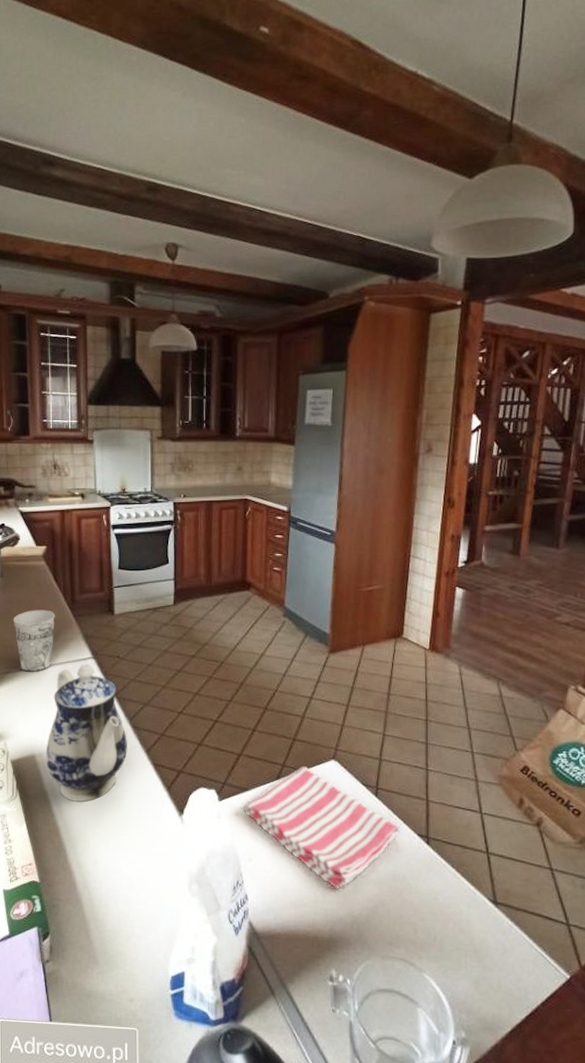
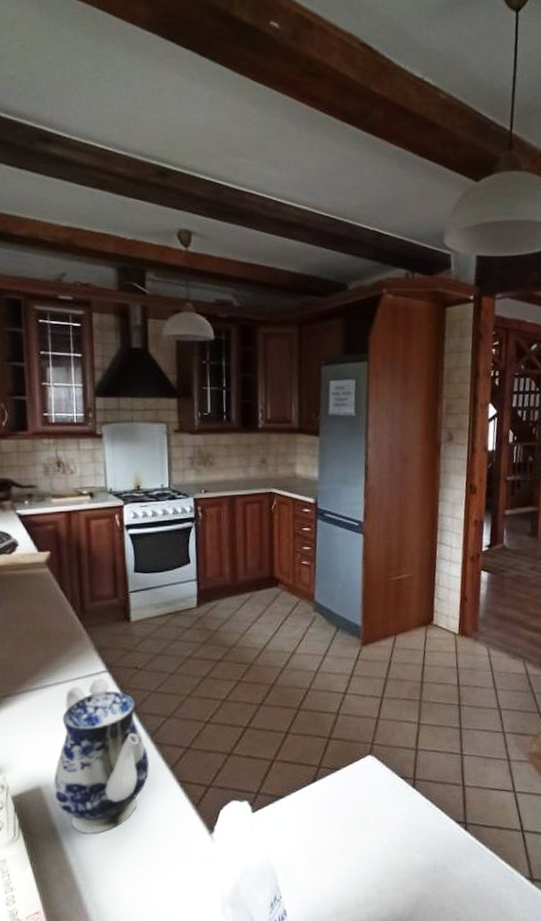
cup: present [13,610,55,672] -> none [11,622,62,694]
dish towel: present [242,766,399,890] -> none [277,765,438,890]

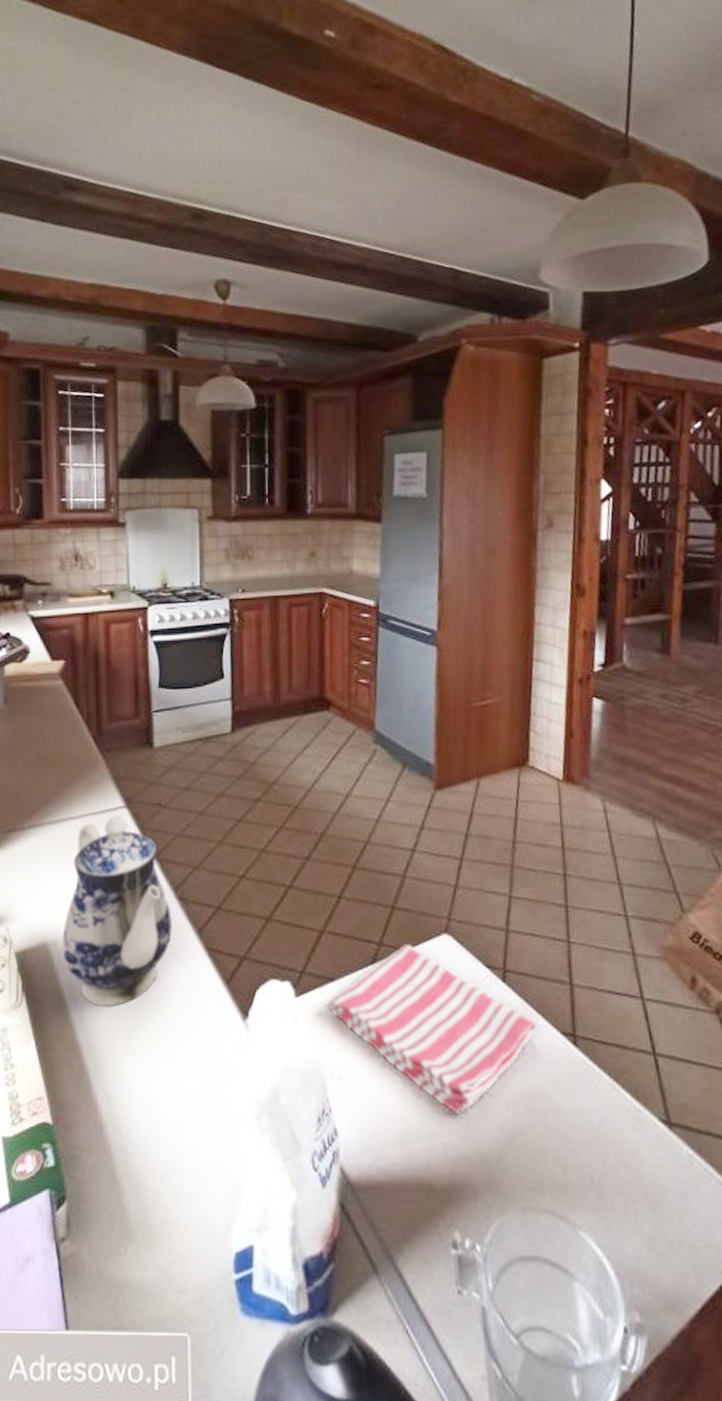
dish towel: none [277,765,438,890] -> present [327,944,536,1115]

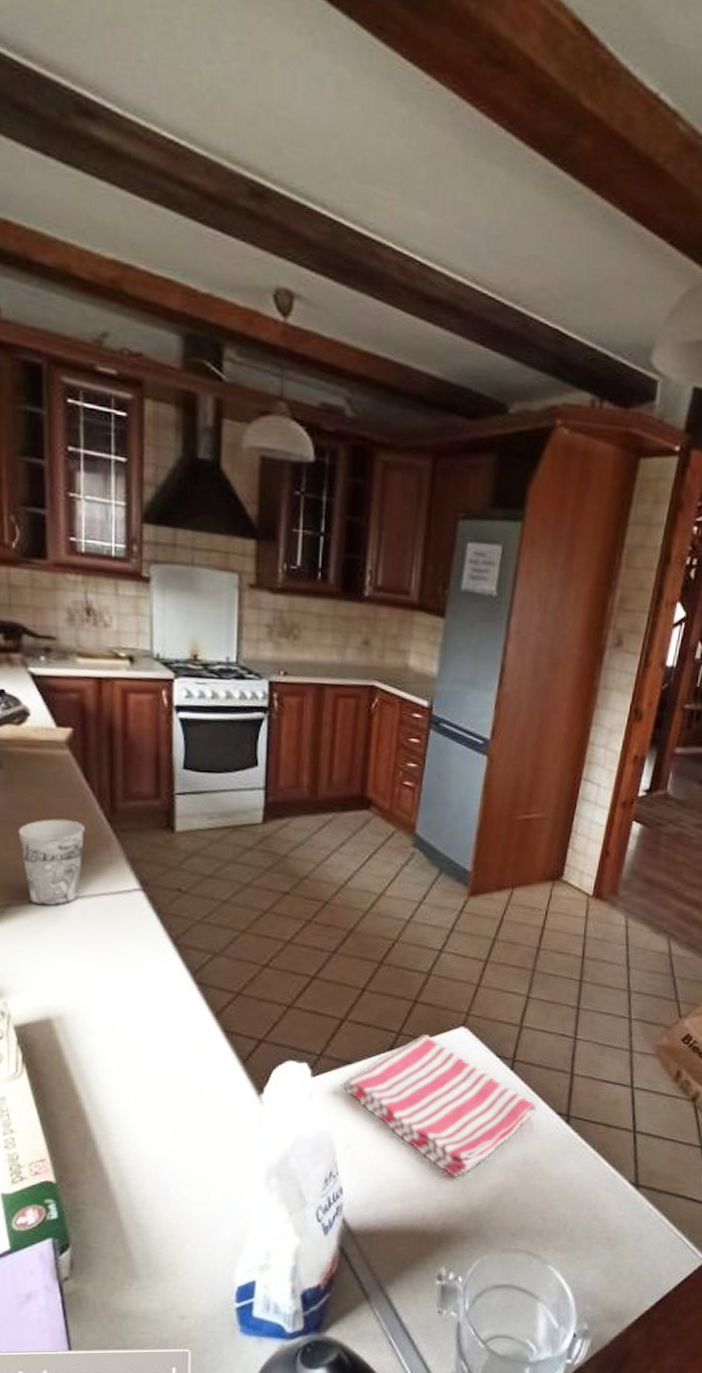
cup: none [20,744,76,829] -> present [18,819,85,906]
teapot: present [62,816,172,1006] -> none [67,898,188,1079]

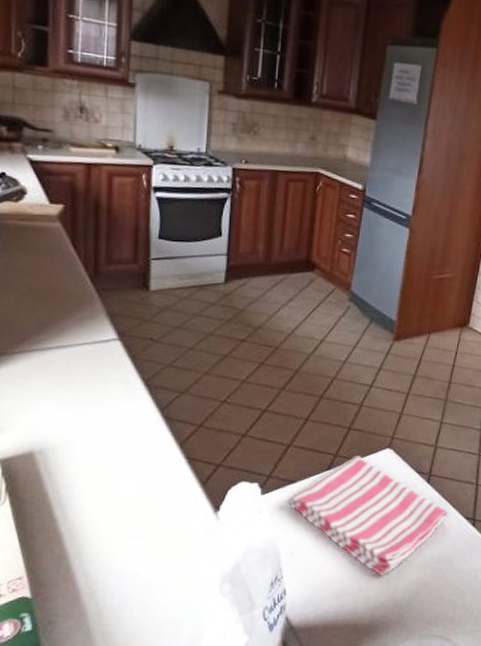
cup: present [18,819,85,906] -> none [11,280,71,355]

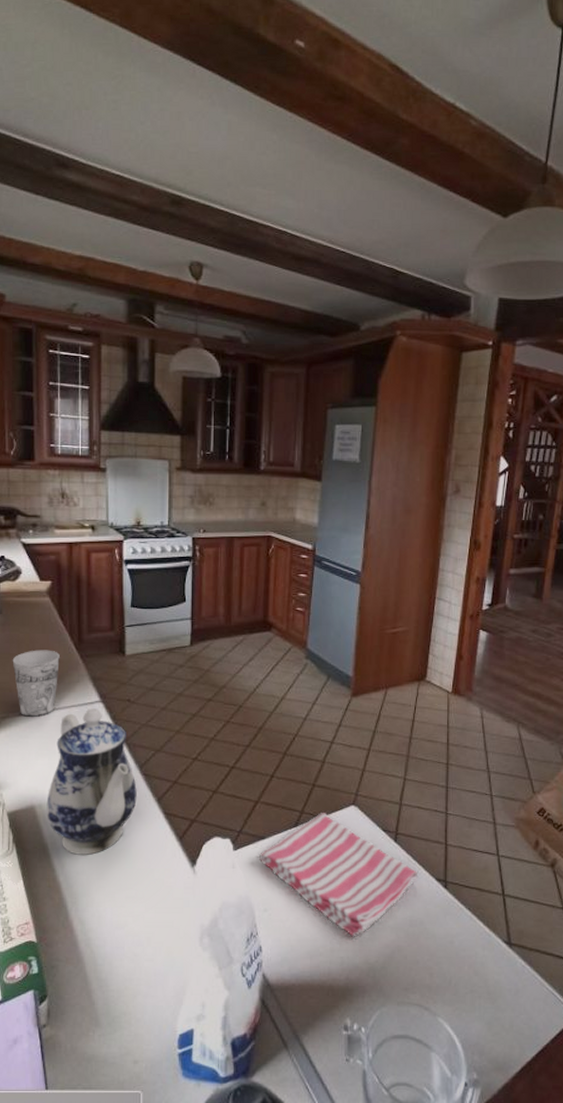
cup: none [11,280,71,355] -> present [12,650,60,717]
teapot: none [48,347,157,503] -> present [46,708,137,855]

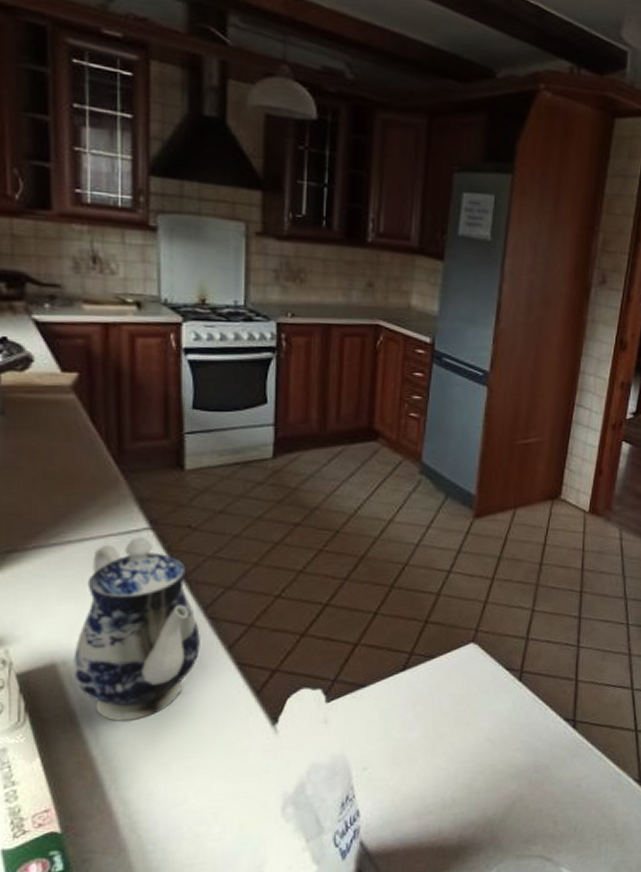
cup: present [12,650,60,717] -> none [21,463,91,550]
dish towel: present [258,813,417,937] -> none [357,653,544,790]

